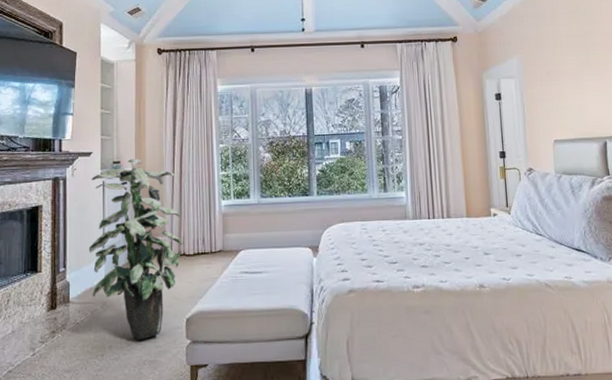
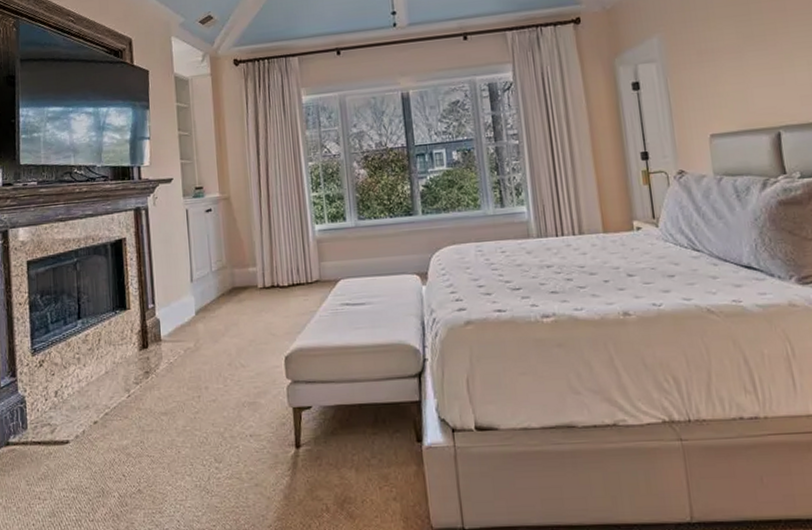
indoor plant: present [88,159,183,341] -> none [173,183,276,381]

